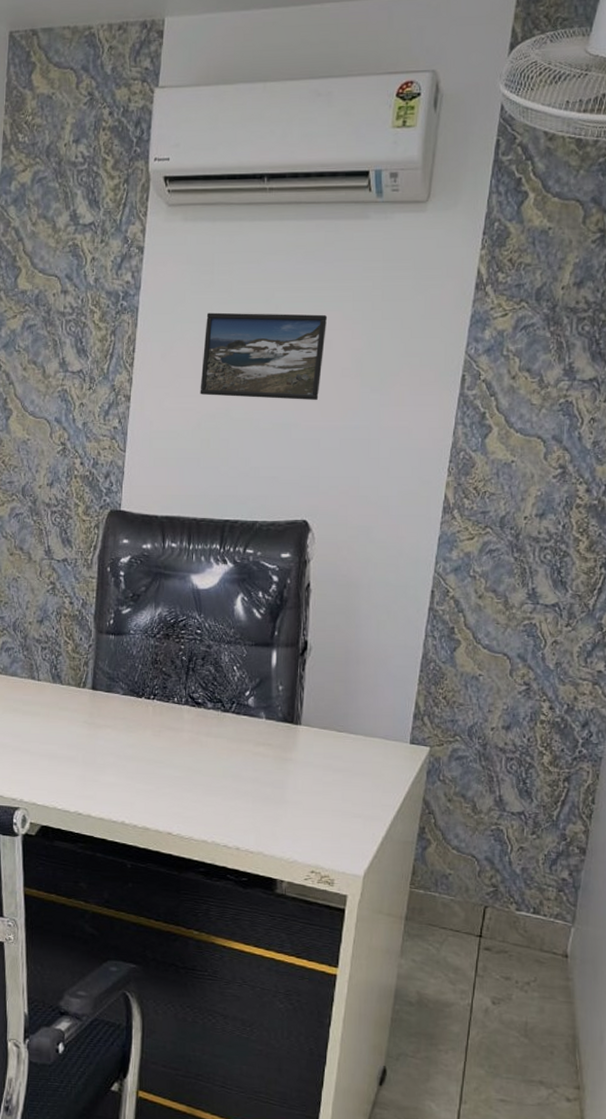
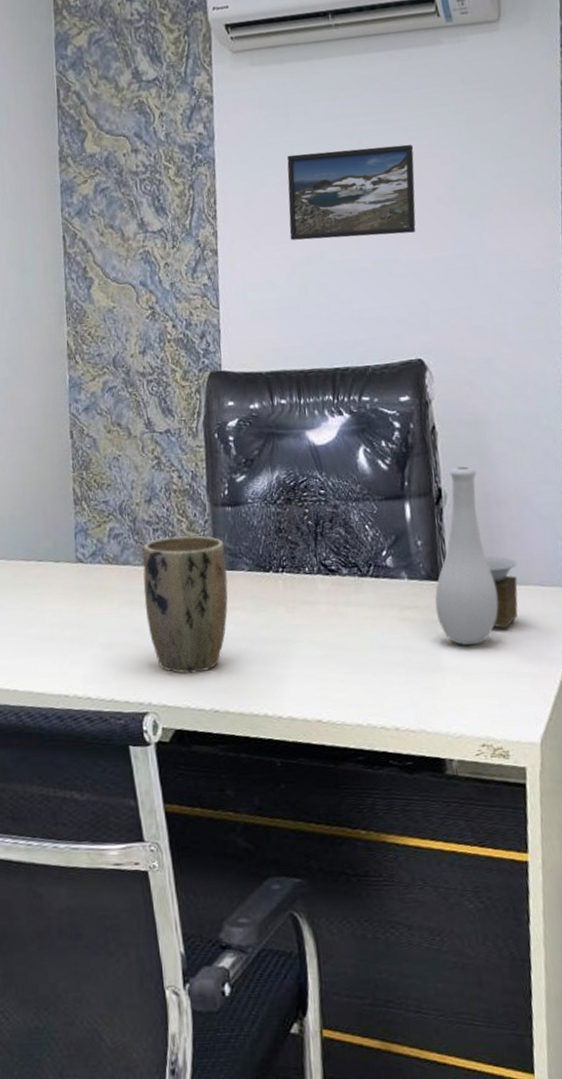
plant pot: none [26,656,105,779] -> present [142,535,228,673]
vase: none [287,623,367,785] -> present [435,466,518,646]

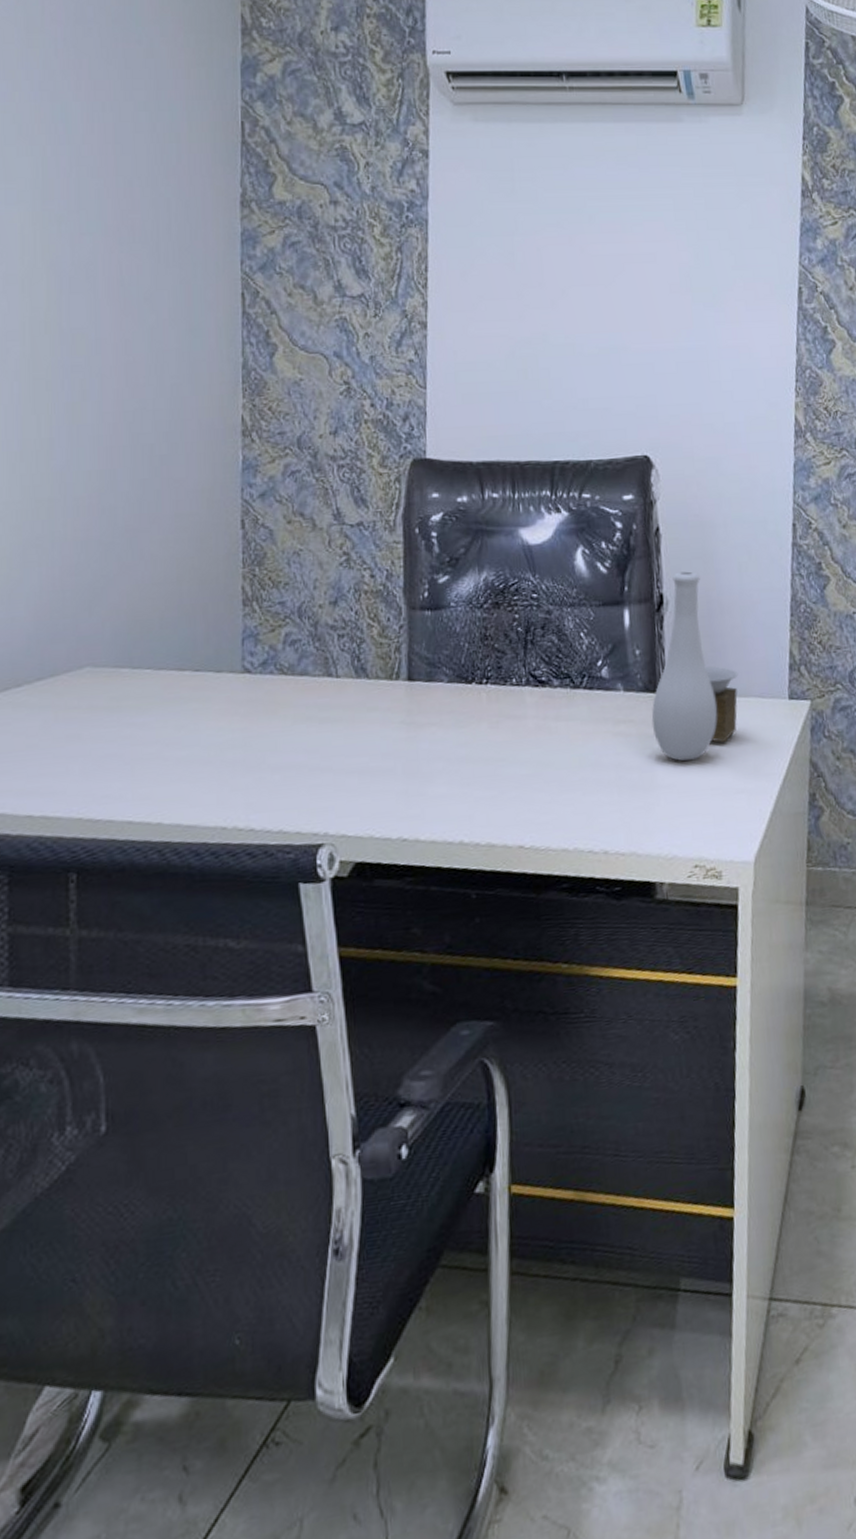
plant pot: present [142,535,228,673] -> none [323,642,424,798]
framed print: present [287,144,416,241] -> none [510,224,649,321]

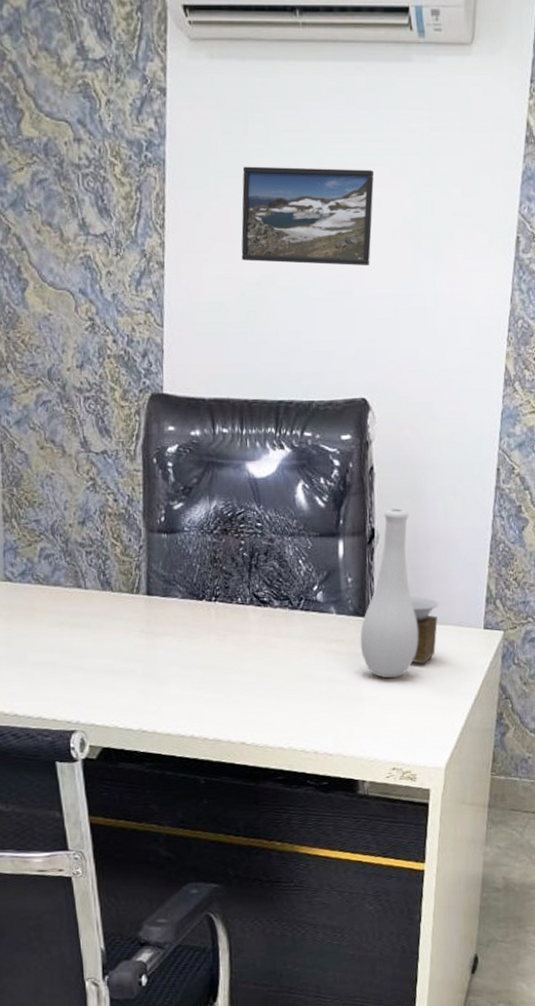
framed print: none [510,224,649,321] -> present [241,166,375,267]

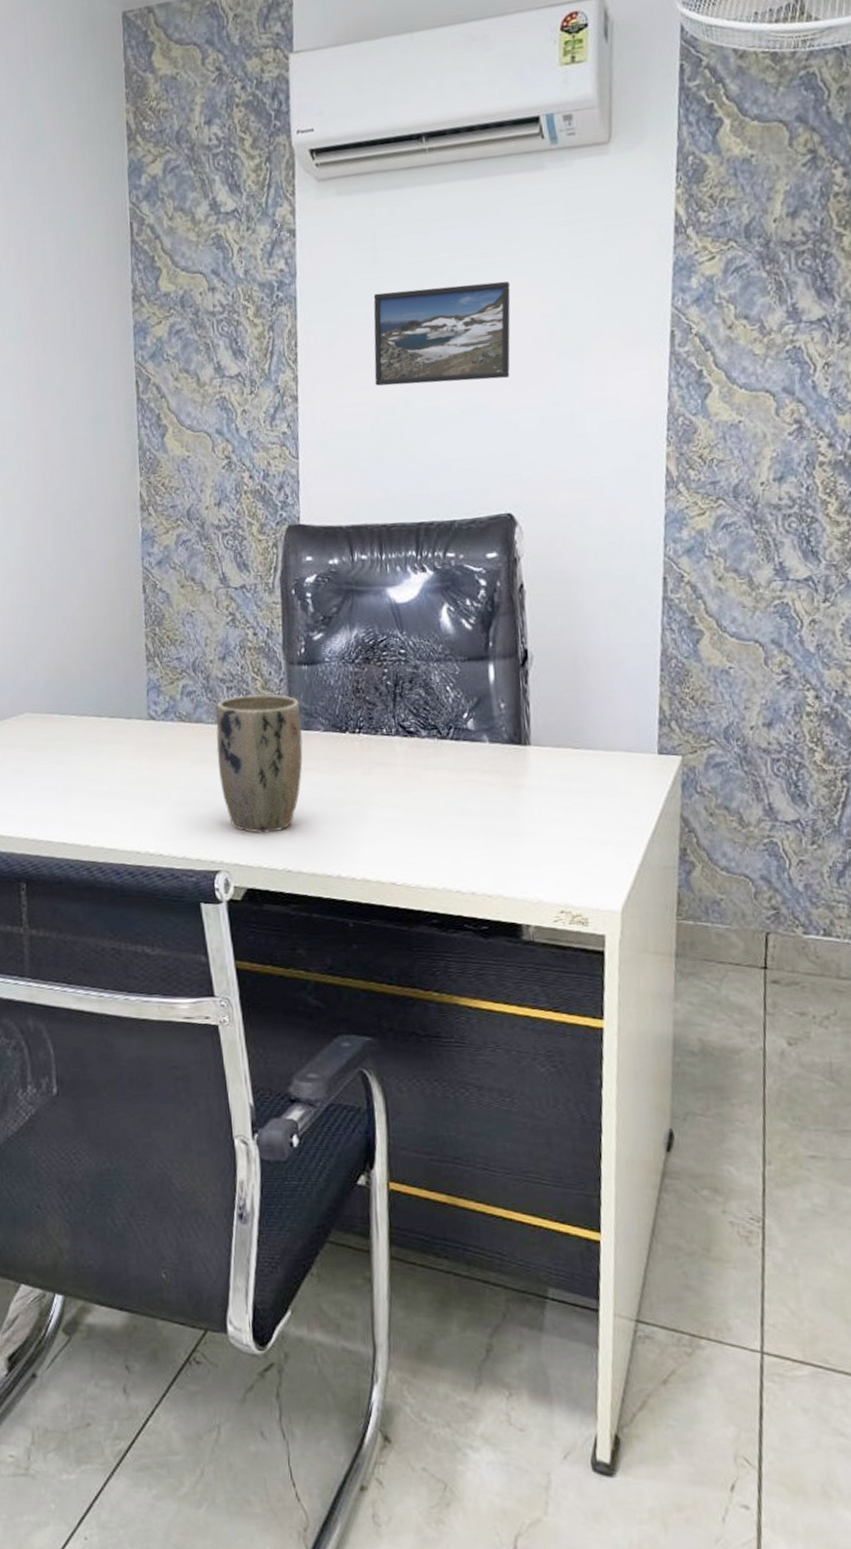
plant pot: none [74,560,160,695] -> present [216,694,303,833]
vase: present [360,508,439,679] -> none [516,627,605,812]

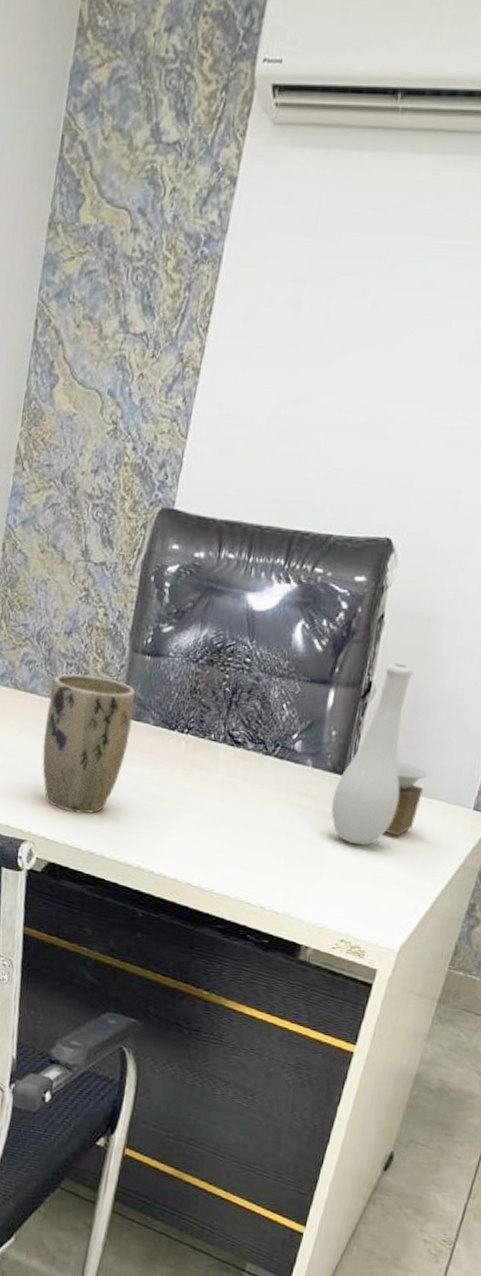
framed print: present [373,281,511,386] -> none [283,269,452,392]
vase: none [516,627,605,812] -> present [331,663,429,846]

